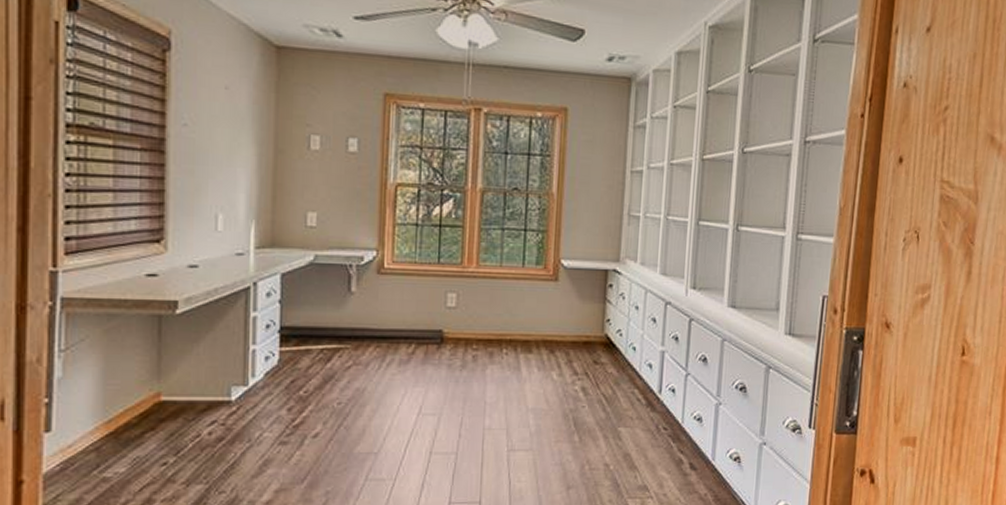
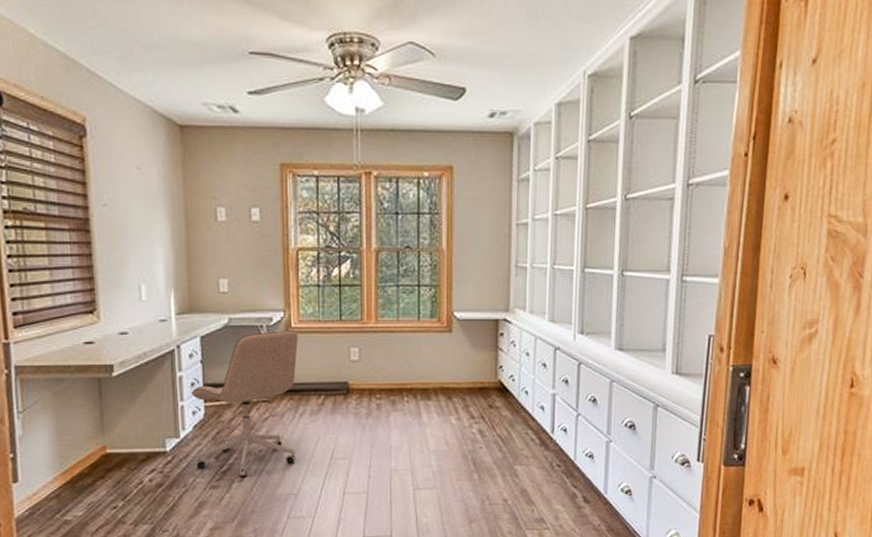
office chair: none [264,271,390,434] -> present [191,330,298,478]

